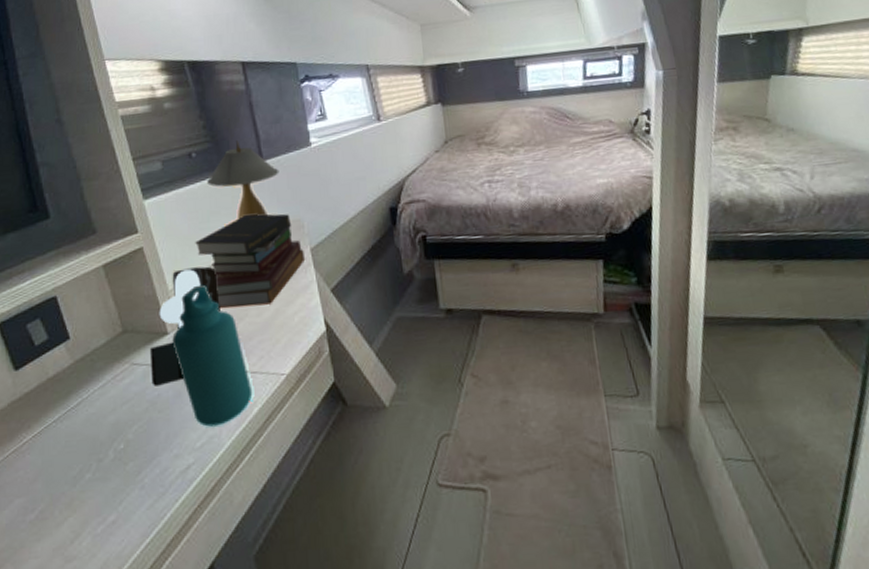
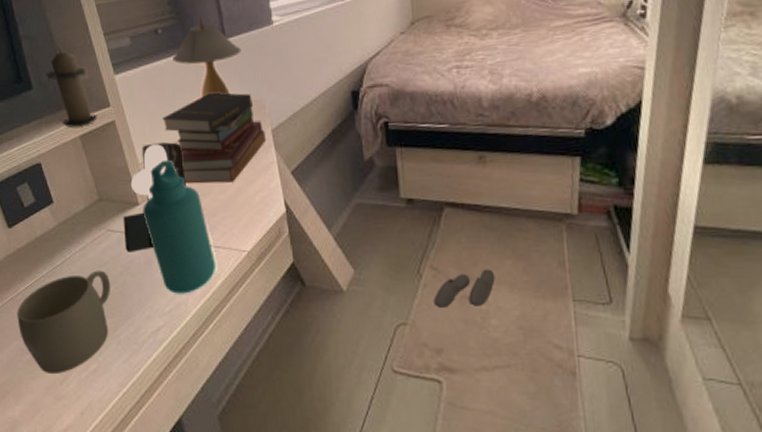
mug: none [21,408,135,534] -> present [17,270,111,375]
candle: none [66,173,124,257] -> present [45,47,98,128]
slippers: none [475,372,533,415] -> present [434,269,495,308]

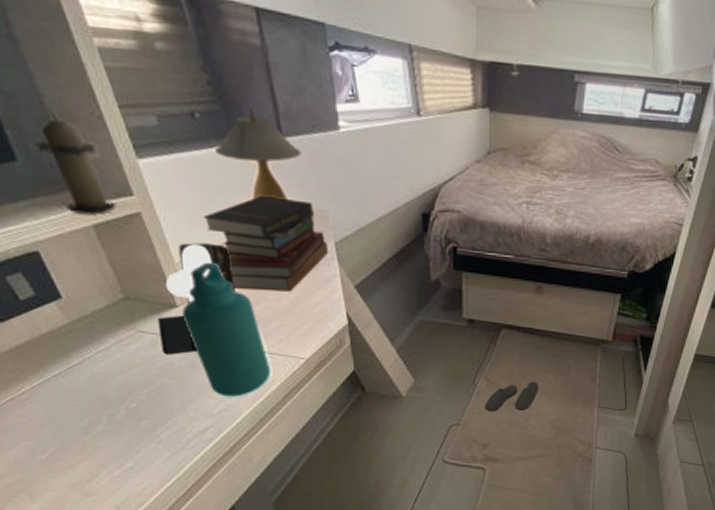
mug: present [17,270,111,375] -> none [22,371,147,473]

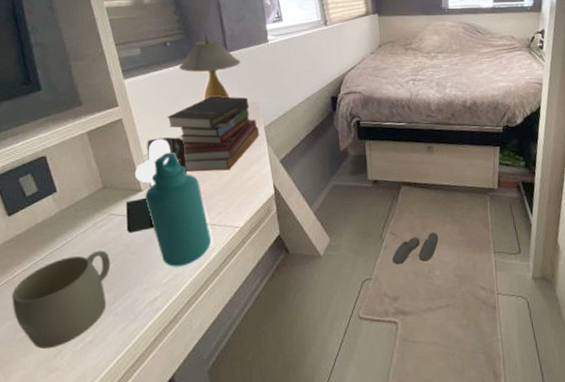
mug: none [22,371,147,473] -> present [12,250,111,350]
candle: present [35,112,117,214] -> none [55,54,106,124]

